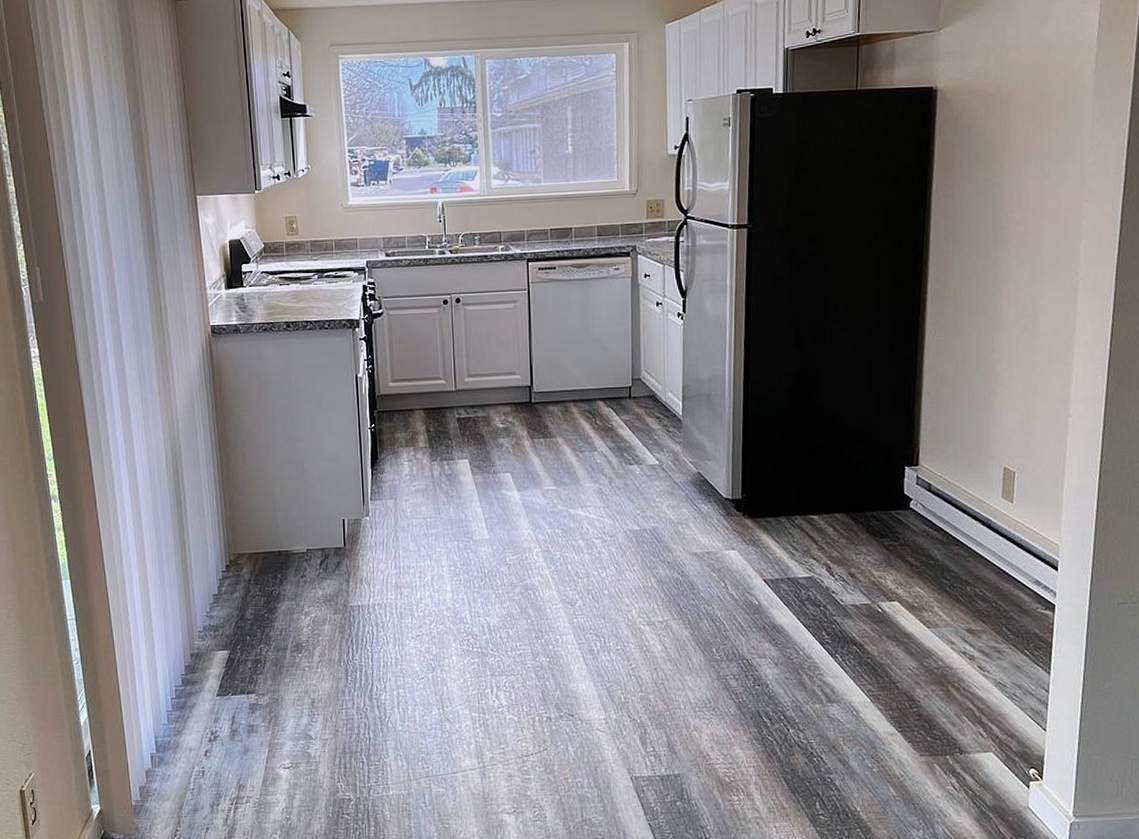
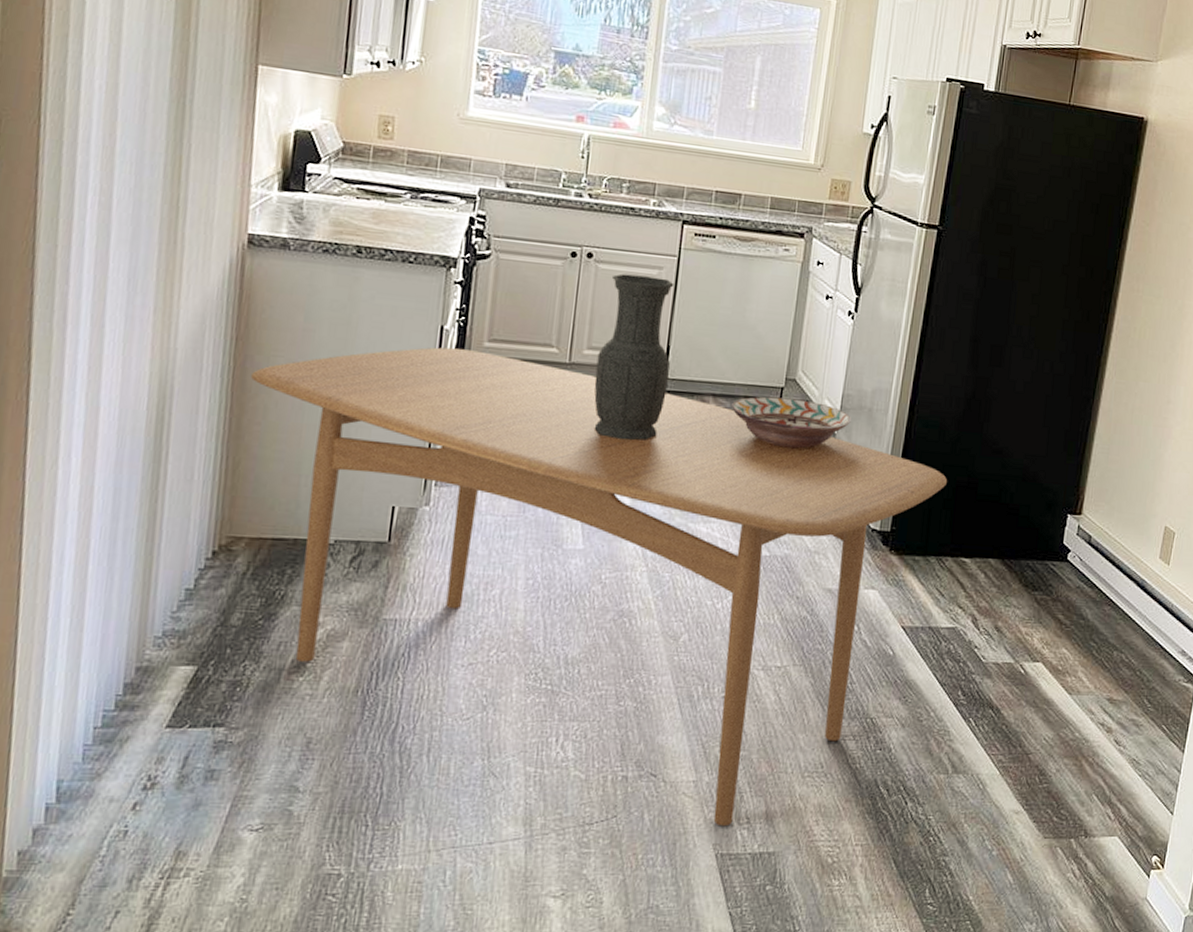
dining table: none [229,390,788,755] -> present [250,347,948,827]
vase: none [476,310,535,448] -> present [594,273,674,441]
decorative bowl: none [590,395,693,438] -> present [731,396,851,449]

